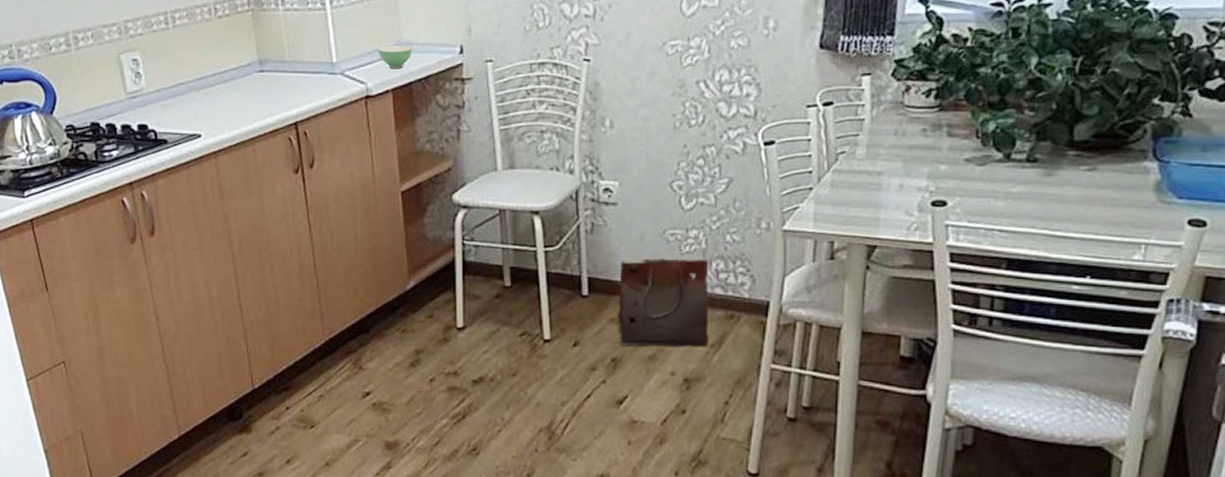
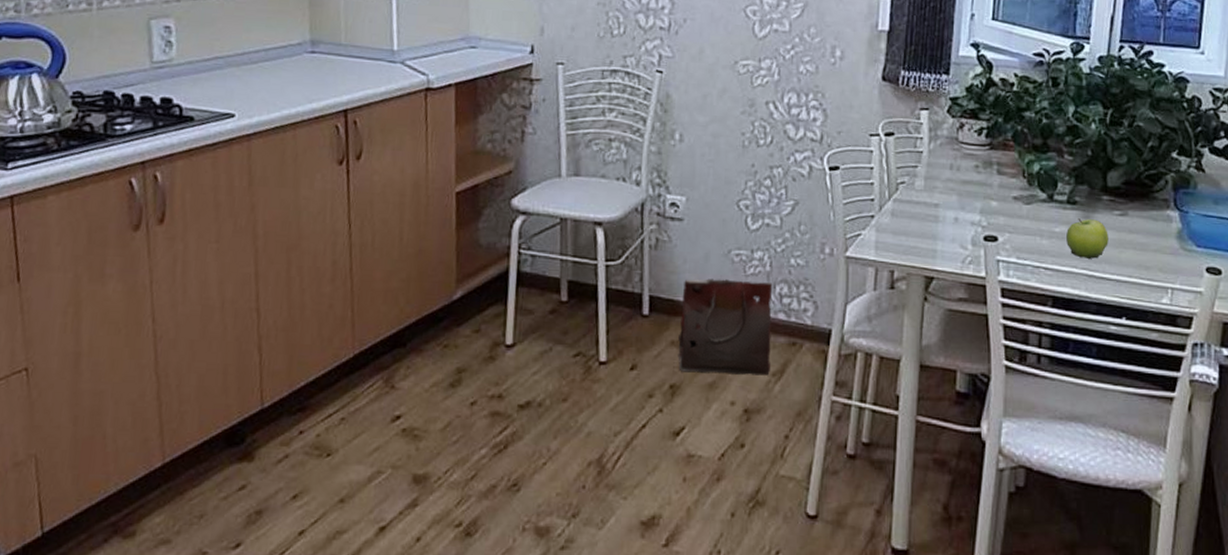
bowl: present [377,45,413,69] -> none [443,38,481,64]
fruit: none [1024,177,1073,218] -> present [1066,219,1108,259]

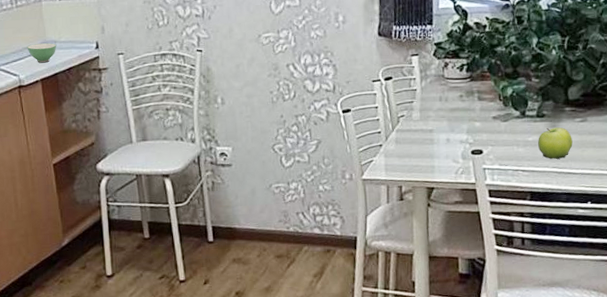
bowl: none [443,38,481,64] -> present [27,43,57,63]
shopping bag: present [677,278,773,376] -> none [237,206,312,282]

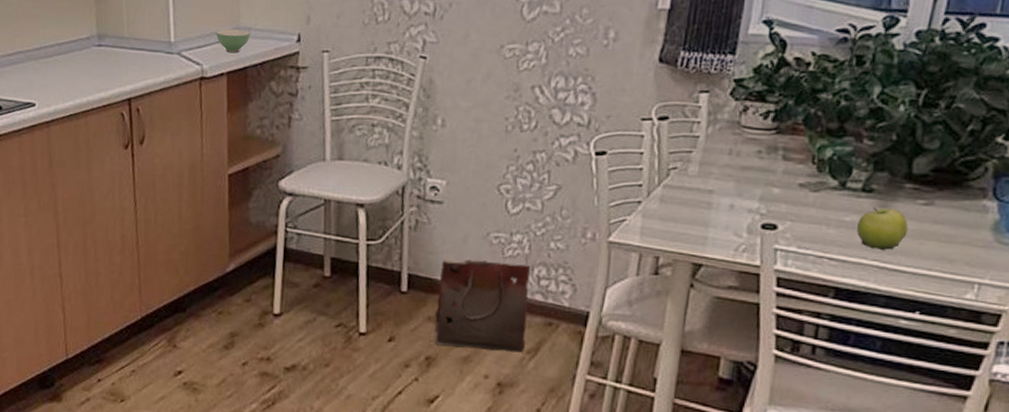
shopping bag: none [237,206,312,282] -> present [434,259,531,353]

